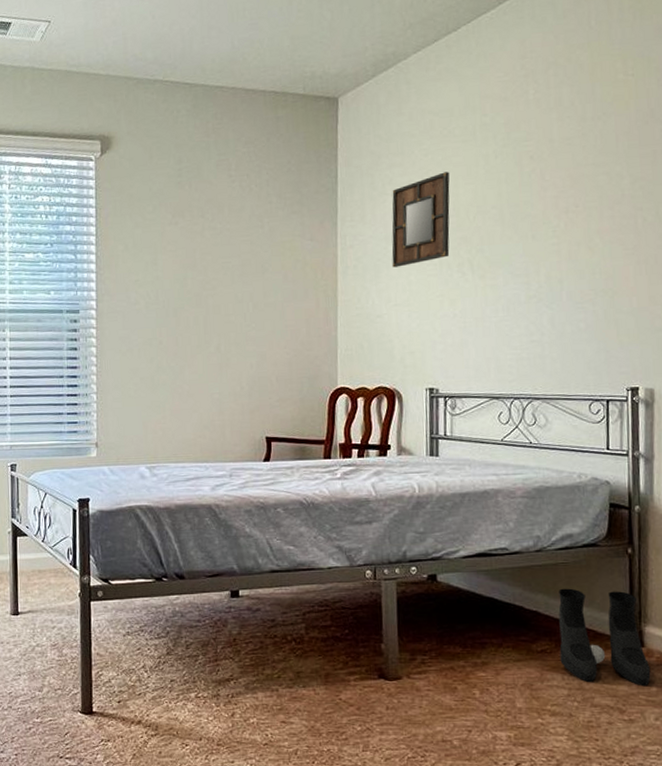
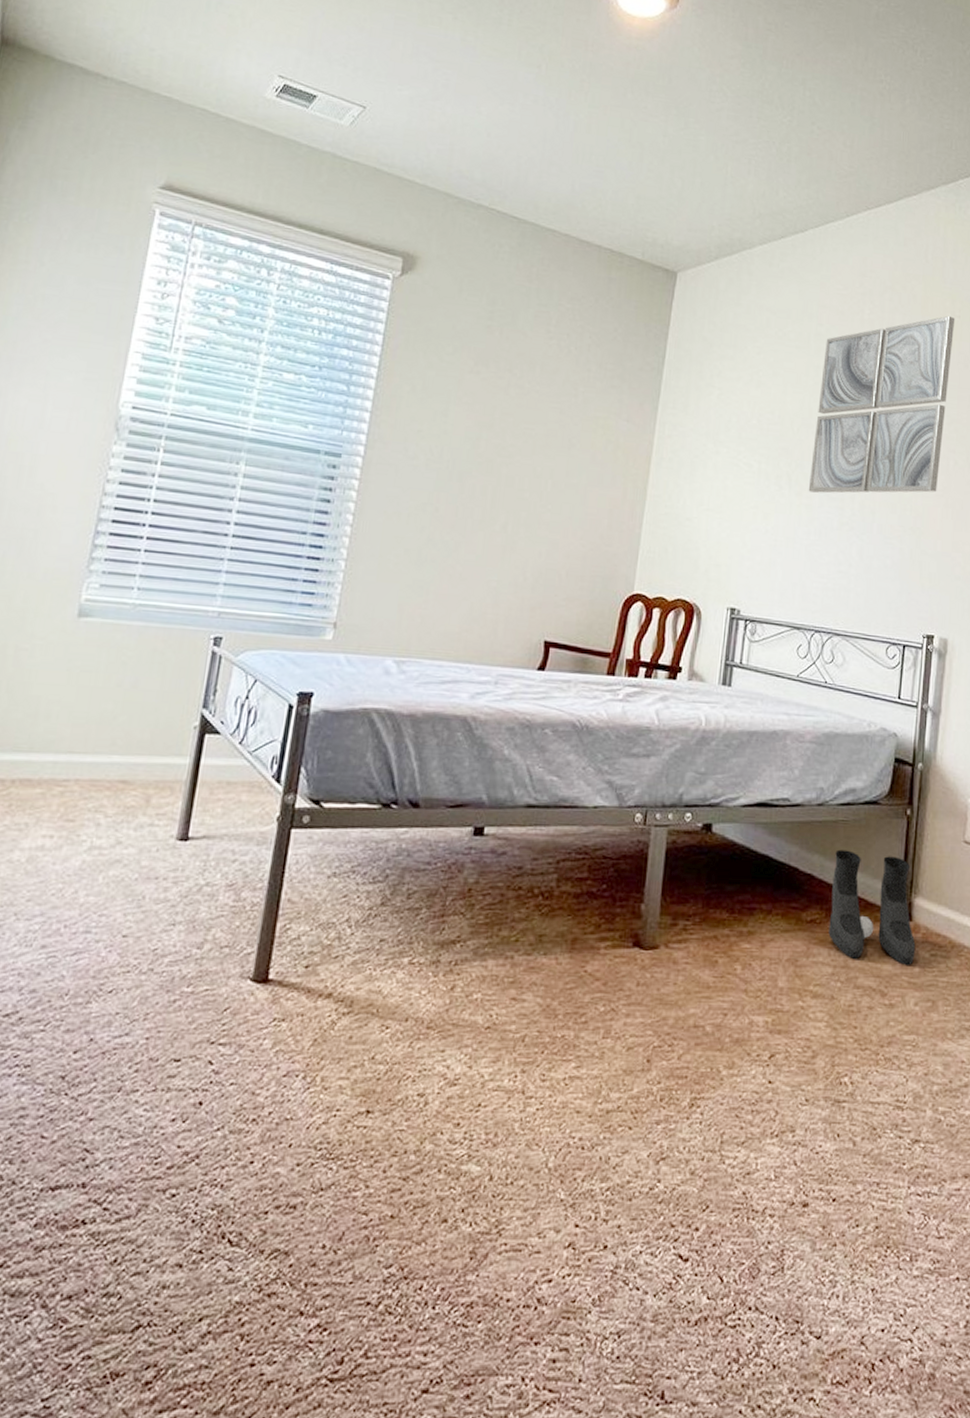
home mirror: present [391,172,450,268] -> none [709,375,780,469]
wall art: none [491,76,629,273] -> present [808,315,955,494]

